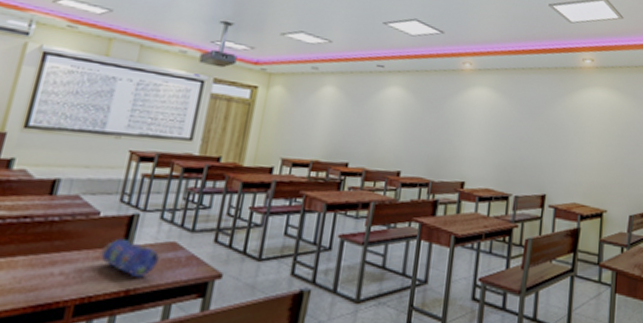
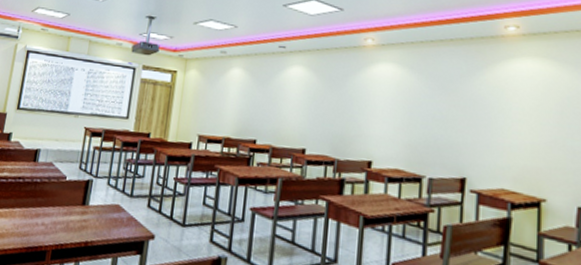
pencil case: present [100,238,161,279] -> none [68,198,109,233]

